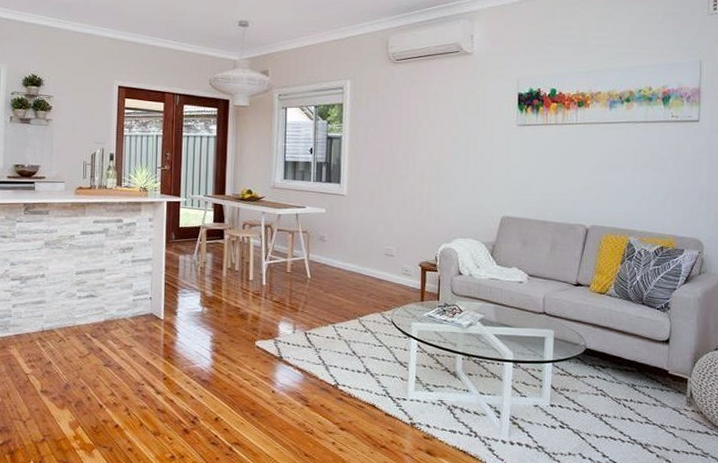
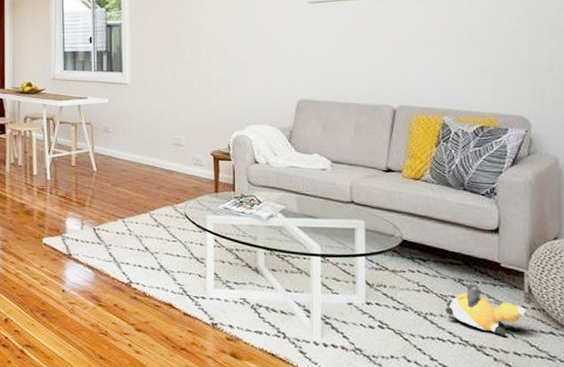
plush toy: none [618,387,686,435] -> present [445,282,526,336]

